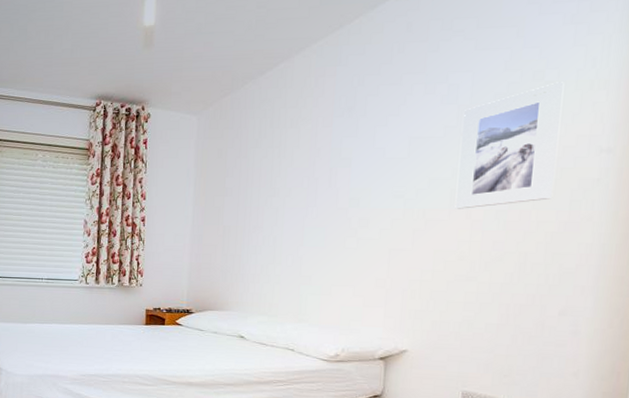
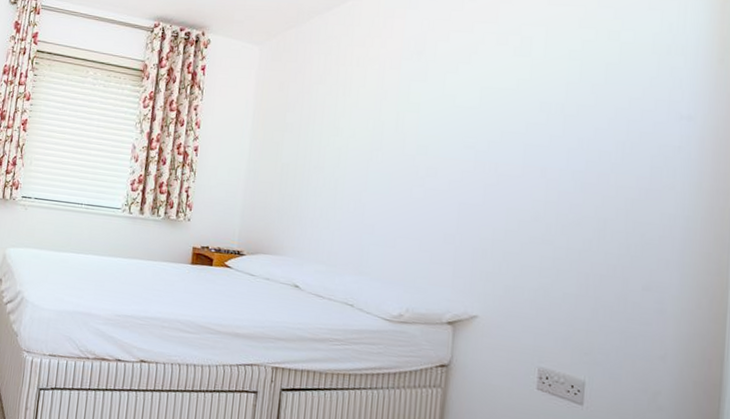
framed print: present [455,82,564,209] -> none [529,44,641,167]

